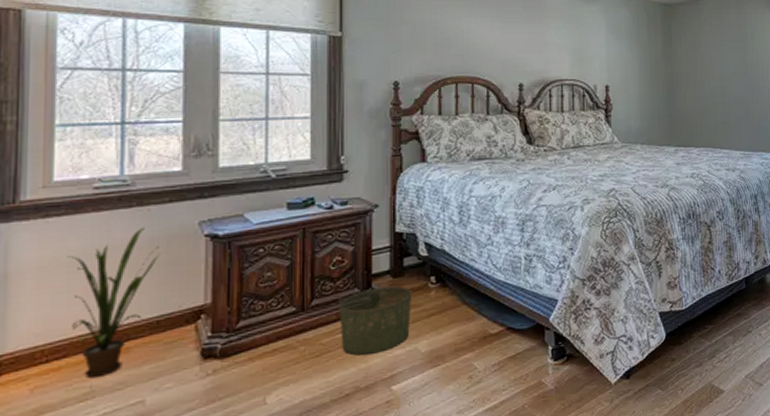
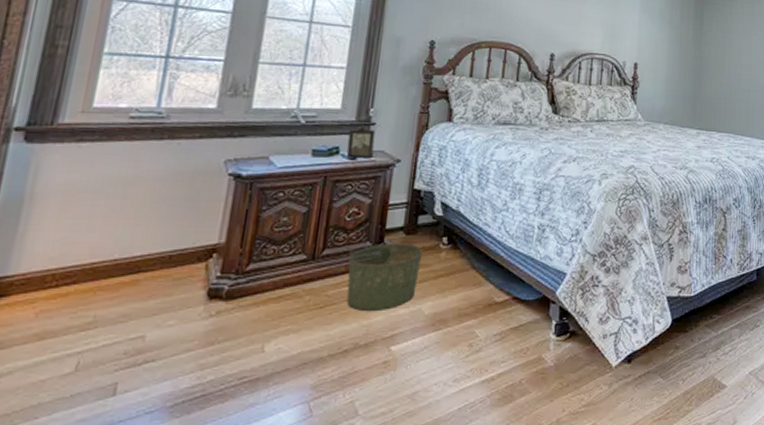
house plant: present [68,227,161,378] -> none [86,160,184,306]
photo frame: none [322,175,349,208] -> present [346,127,376,159]

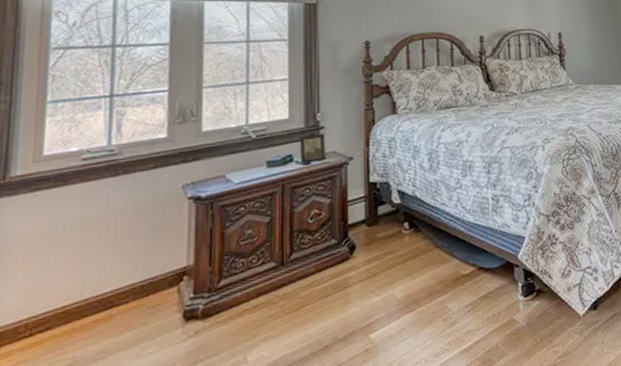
basket: present [347,243,423,311] -> none [317,234,387,307]

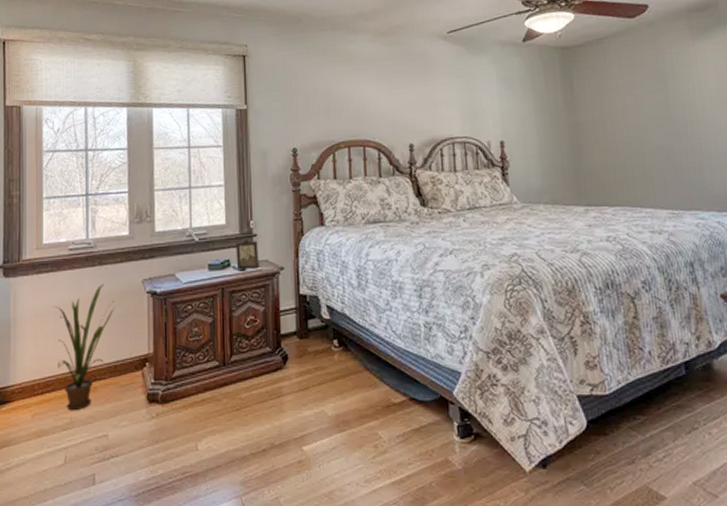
house plant: none [55,194,145,349] -> present [53,283,116,410]

